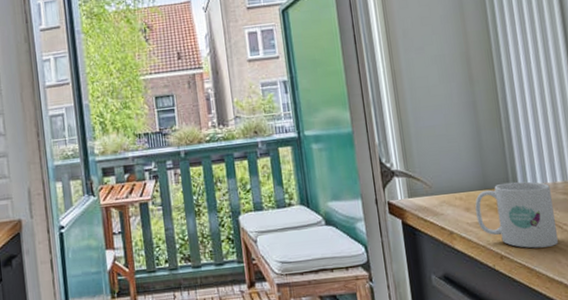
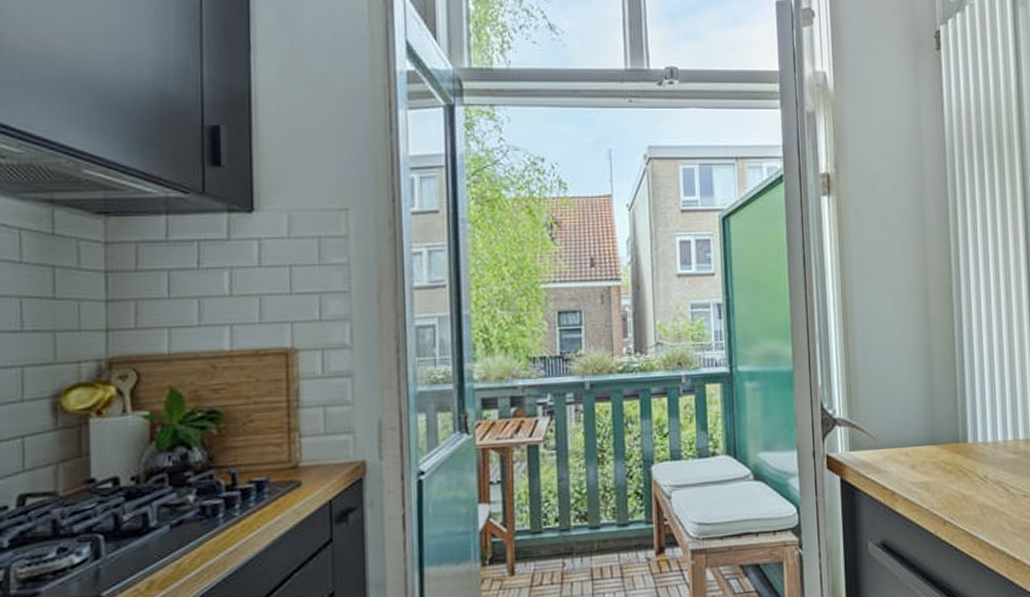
mug: present [475,181,558,249] -> none [921,437,1004,513]

